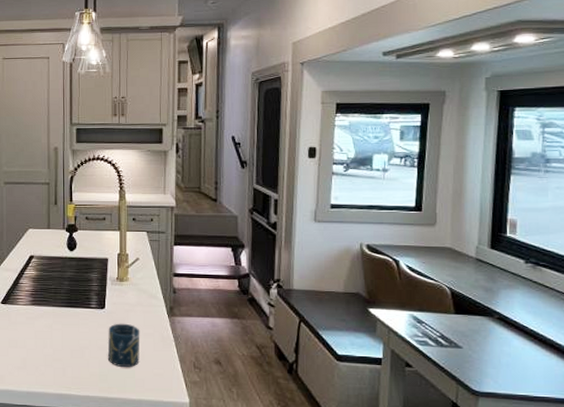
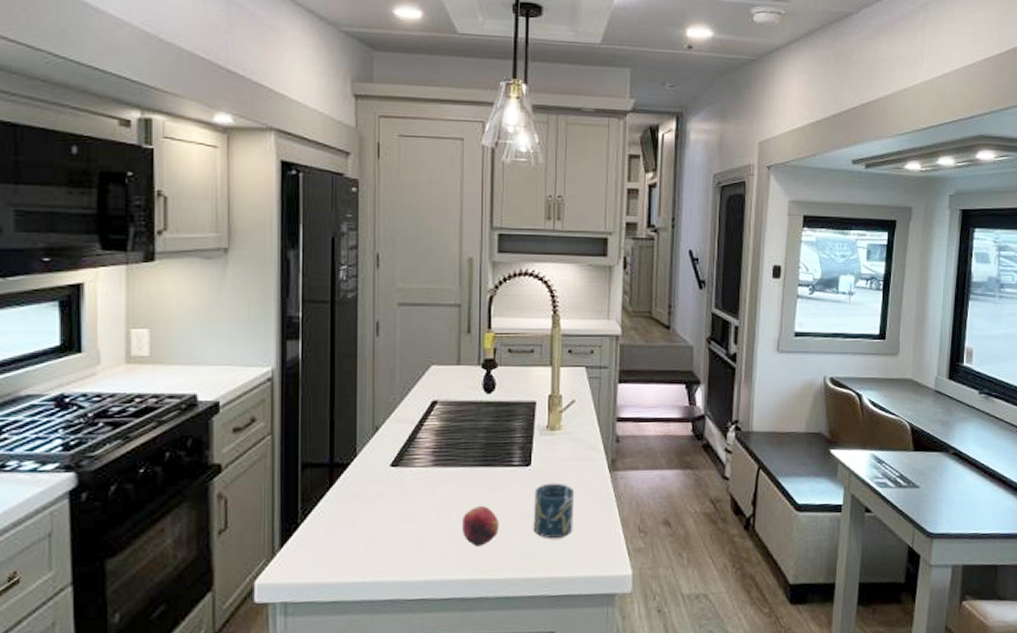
fruit: none [53,337,81,369] -> present [461,505,499,546]

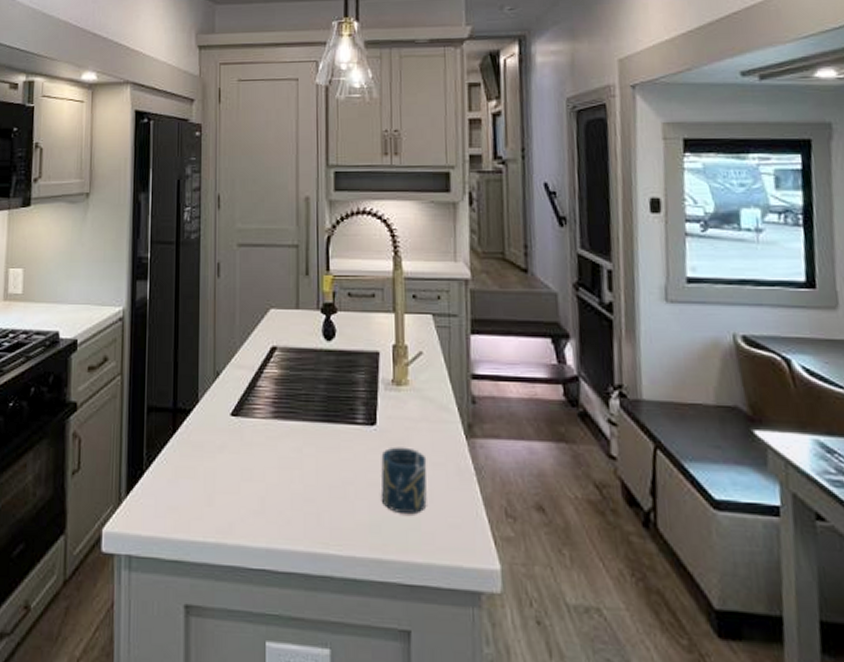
fruit: present [461,505,499,546] -> none [303,466,343,515]

